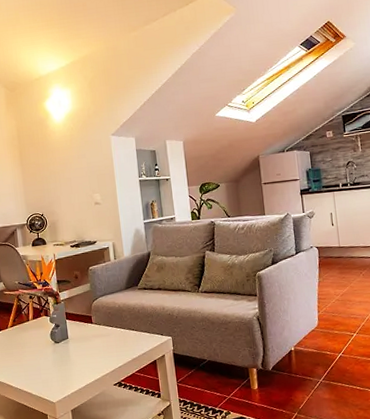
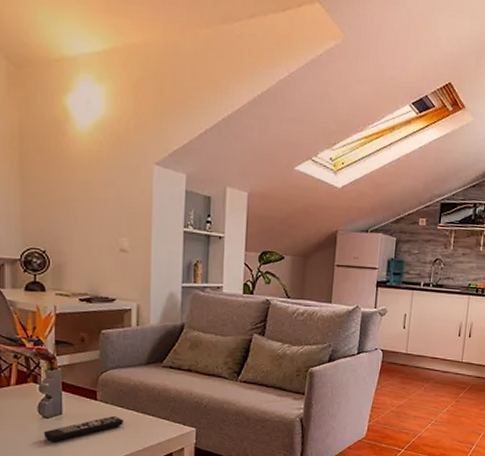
remote control: none [56,335,115,362] -> present [43,416,123,442]

